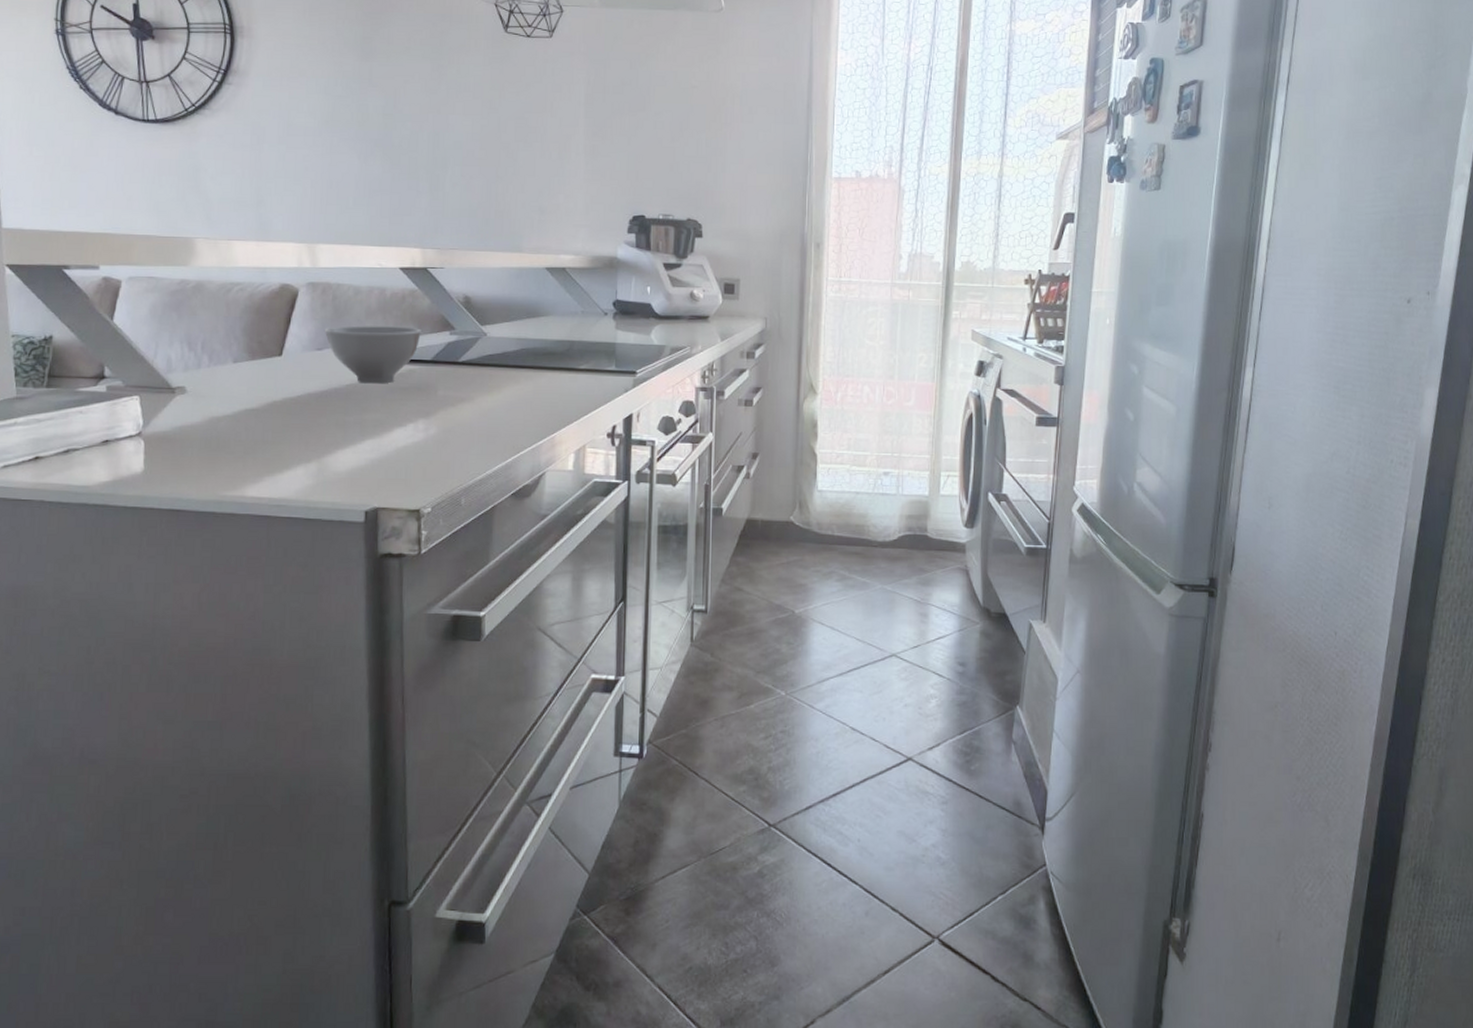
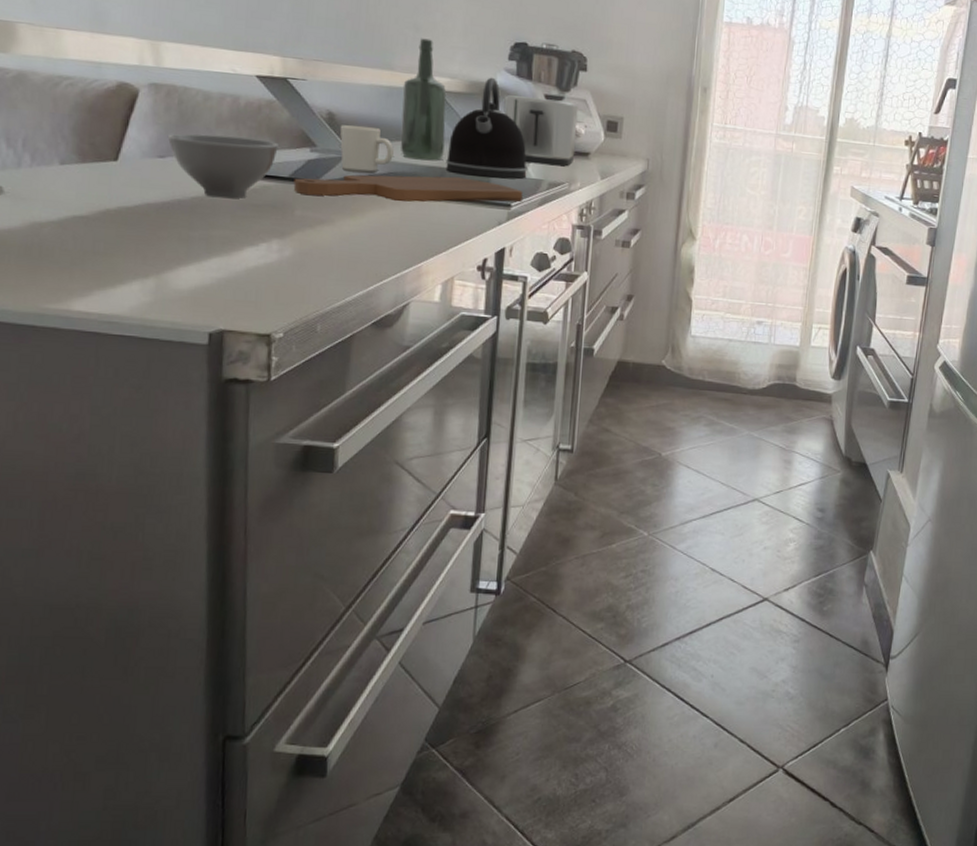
cutting board: none [436,348,647,376] -> present [293,175,523,203]
mug: none [475,306,525,352] -> present [339,125,394,175]
bottle: none [531,220,572,335] -> present [400,38,447,161]
kettle: none [572,251,650,348] -> present [445,77,527,180]
toaster: none [625,267,696,331] -> present [503,95,579,167]

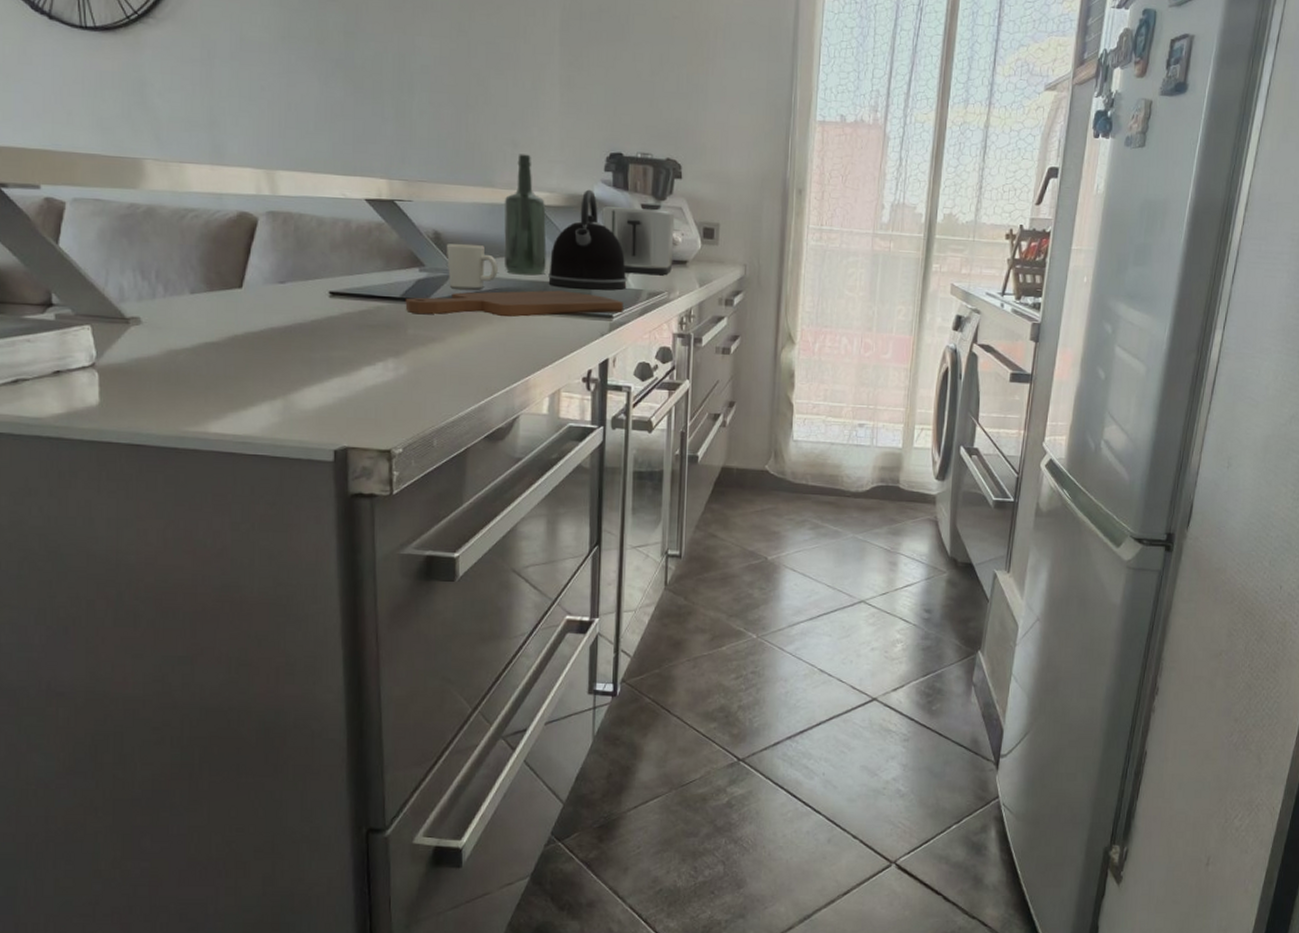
bowl: present [167,133,279,199] -> none [286,258,389,320]

